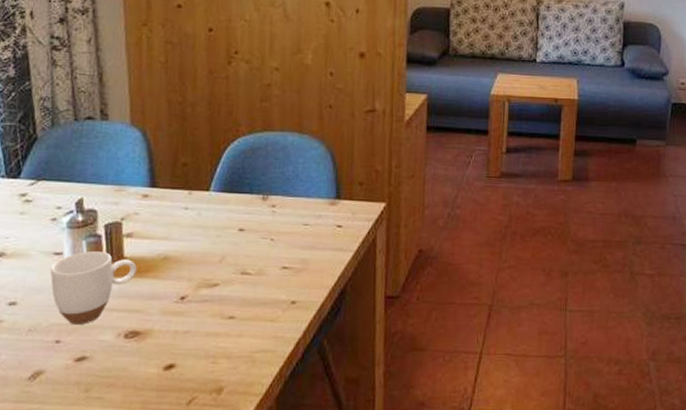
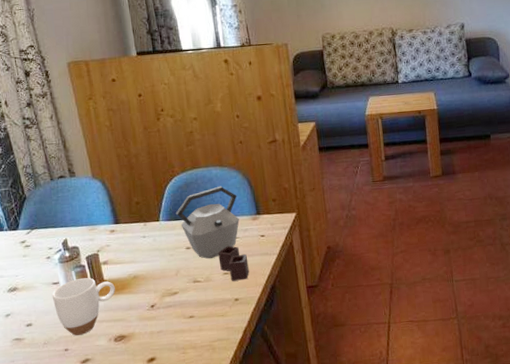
kettle: none [232,157,316,279] -> present [175,186,249,281]

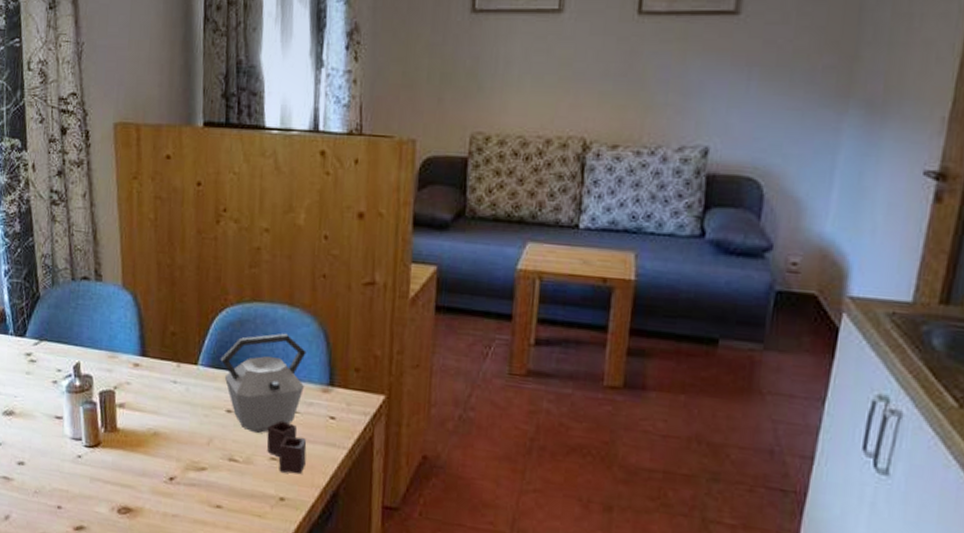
mug: present [52,277,115,336] -> none [52,418,129,494]

